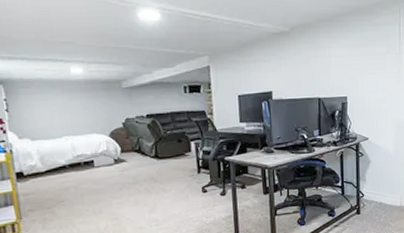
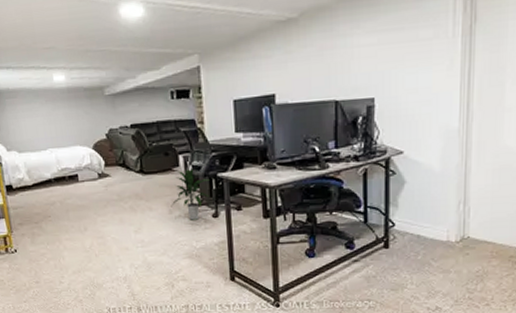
indoor plant: none [183,152,218,199] -> present [171,167,209,220]

